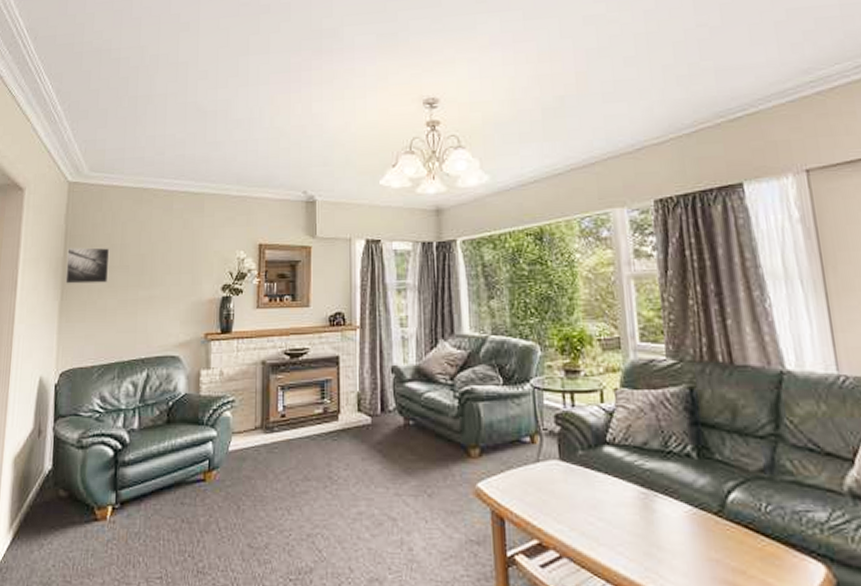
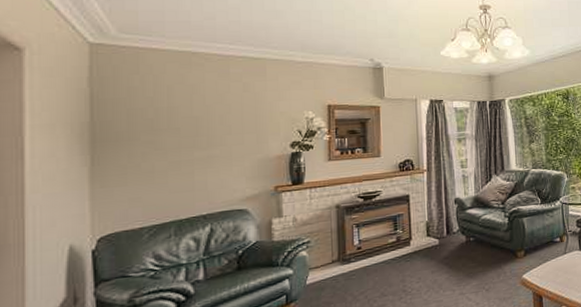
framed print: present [65,247,110,284] -> none [95,111,154,149]

